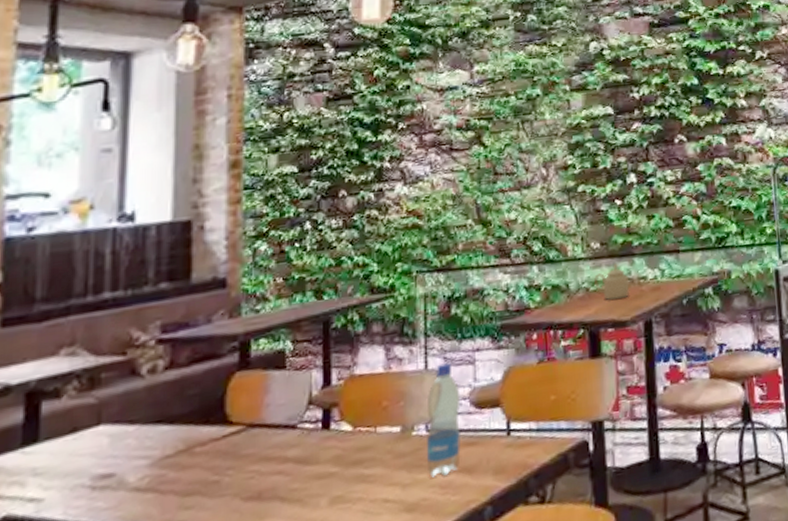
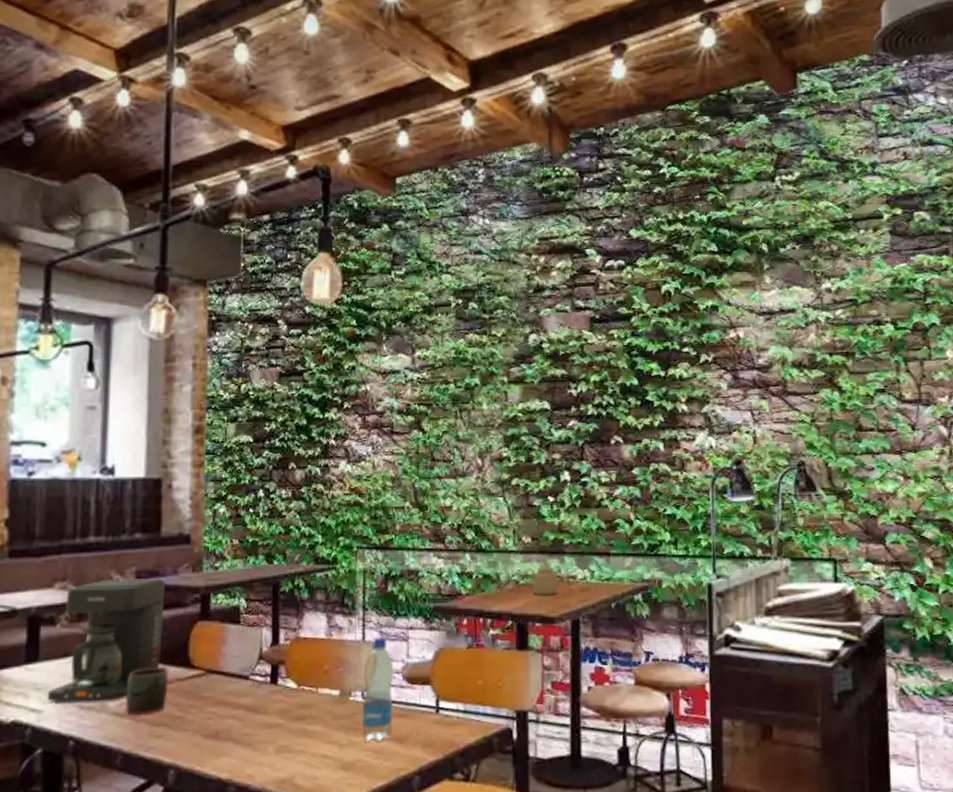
coffee maker: none [49,329,198,487] -> present [47,578,166,703]
mug: none [148,428,201,488] -> present [125,667,168,716]

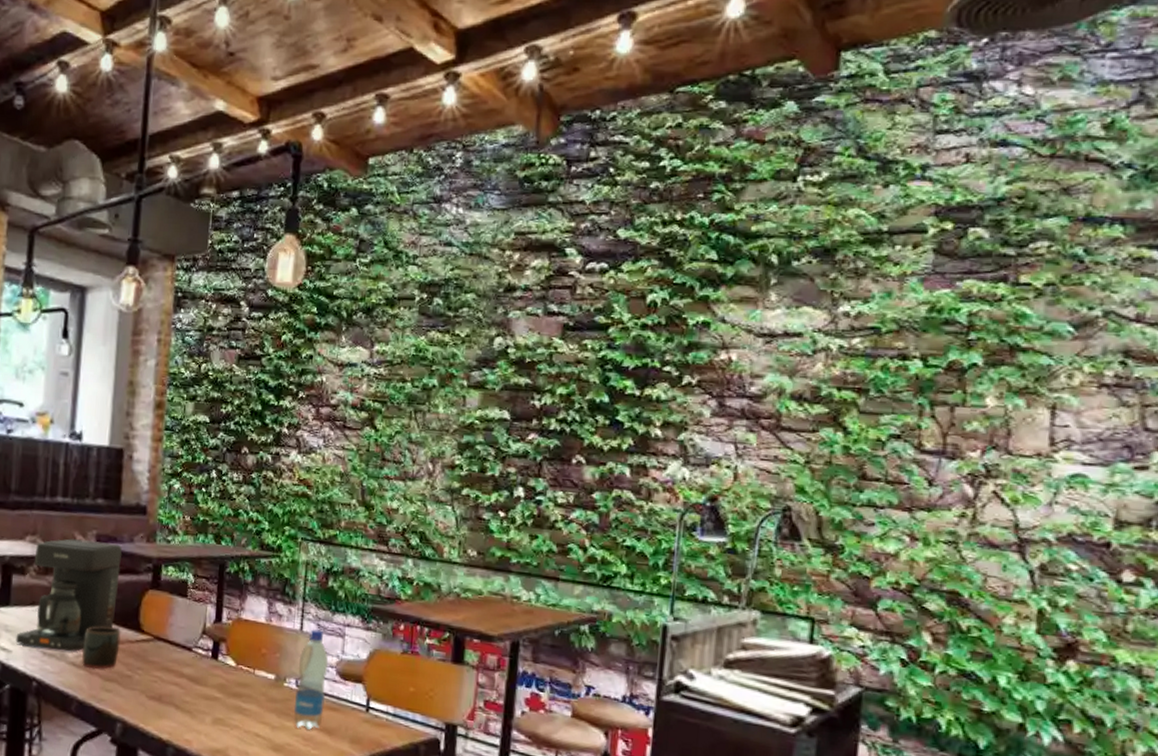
sugar bowl: present [524,559,558,595] -> none [466,575,501,613]

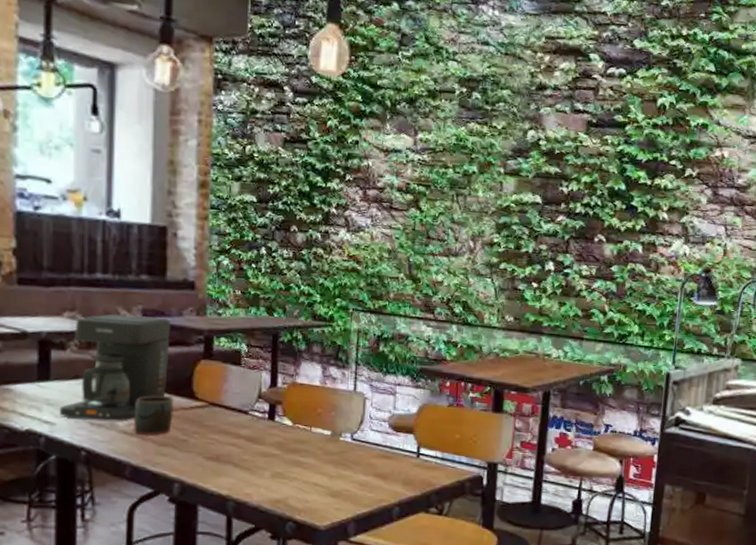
bottle: present [293,629,329,731] -> none [349,389,382,477]

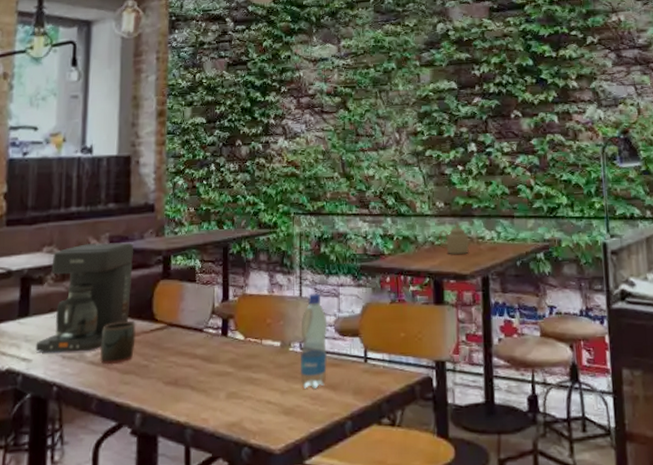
bottle: none [349,389,382,477] -> present [300,293,328,390]
sugar bowl: none [504,337,535,368] -> present [439,222,469,254]

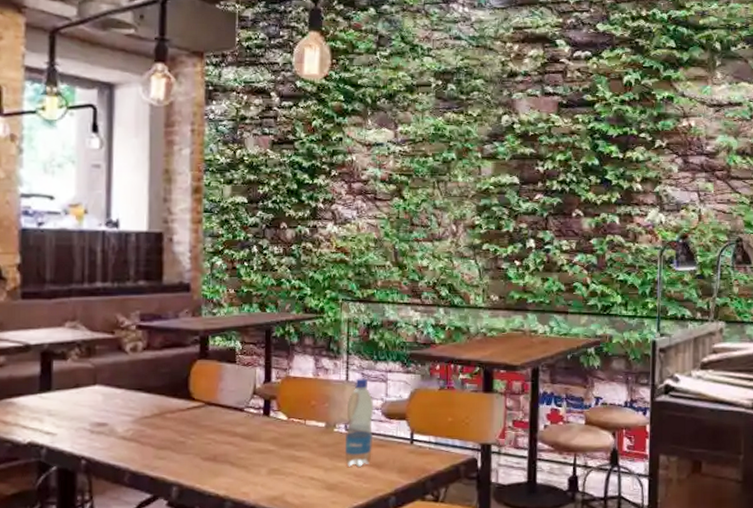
coffee maker: present [35,242,134,353] -> none [60,321,168,427]
mug: present [99,321,136,365] -> none [132,398,171,440]
sugar bowl: present [439,222,469,254] -> none [491,315,521,346]

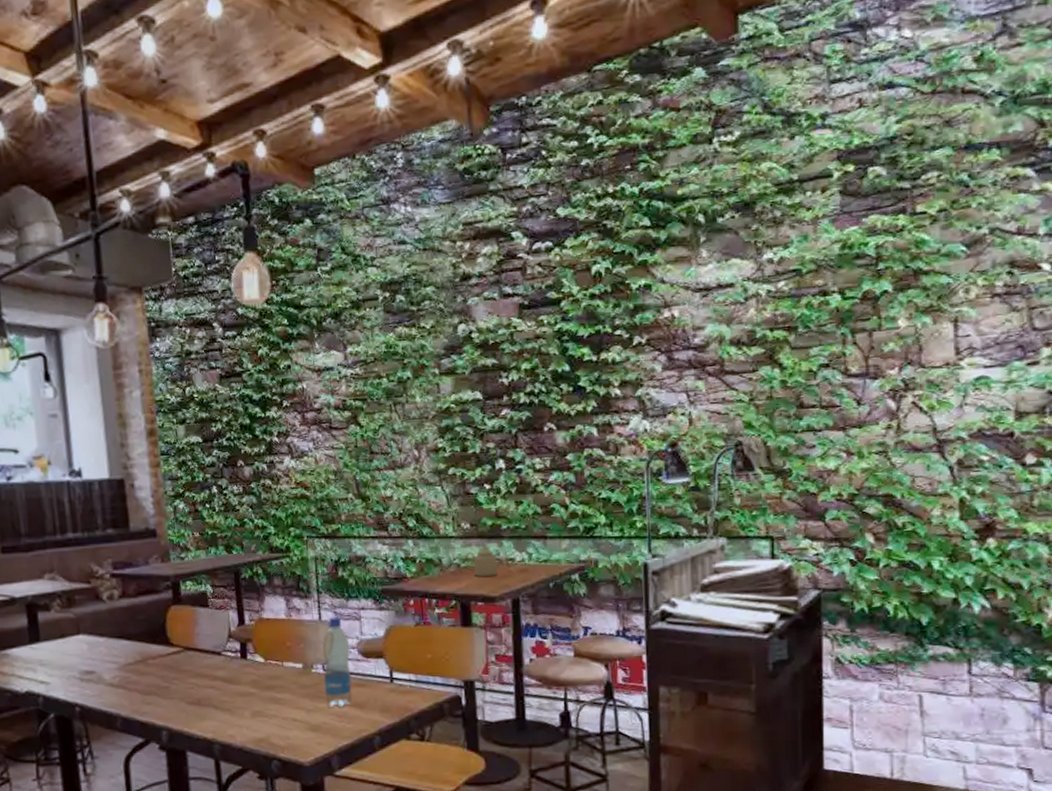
sugar bowl: none [491,315,521,346] -> present [465,544,498,577]

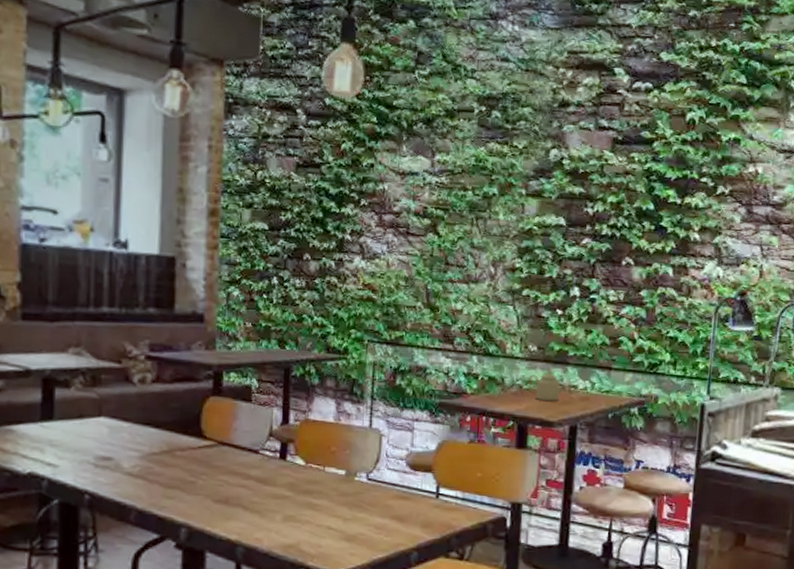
bottle: present [322,617,352,708] -> none [365,425,399,520]

